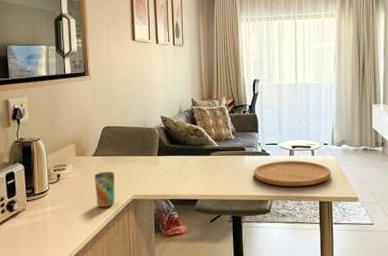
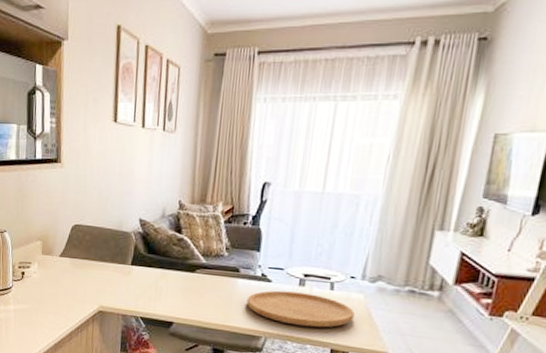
cup: present [93,172,114,207] -> none [59,275,82,315]

